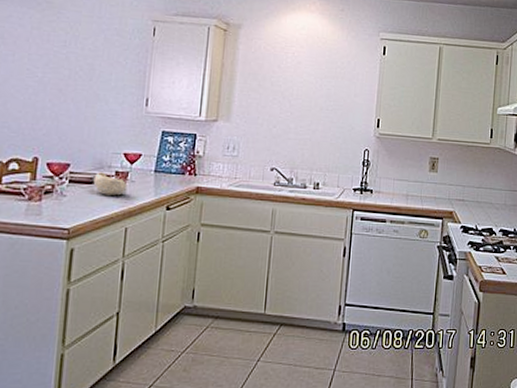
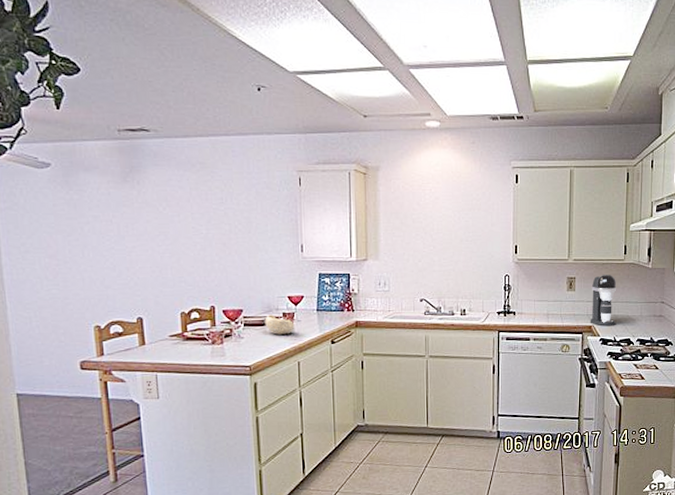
coffee maker: none [451,157,481,213] -> present [590,274,617,326]

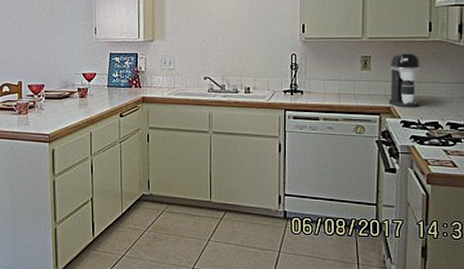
bowl: present [265,314,295,335] -> none [62,89,88,107]

